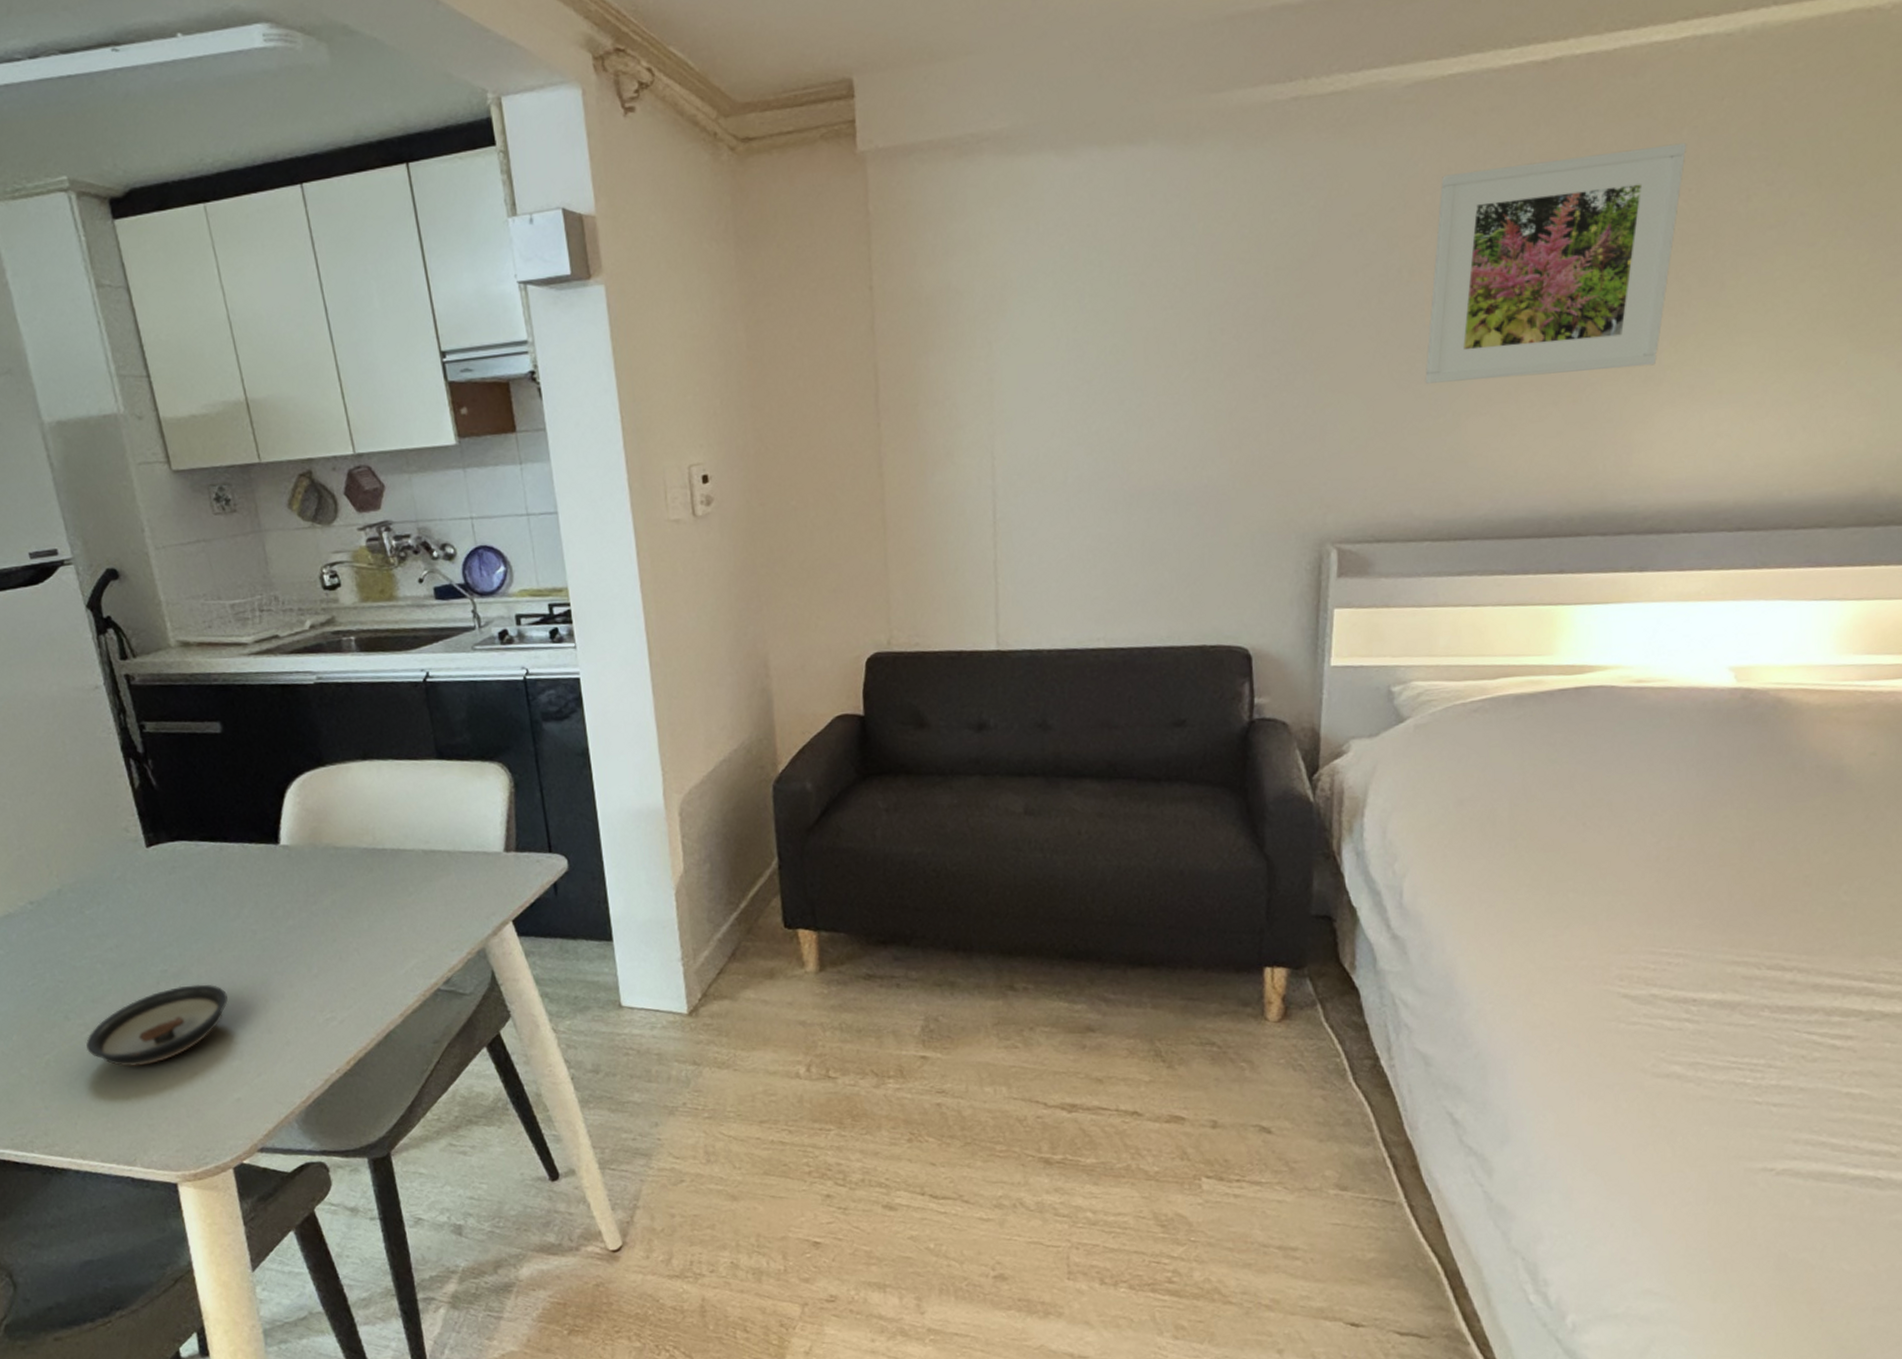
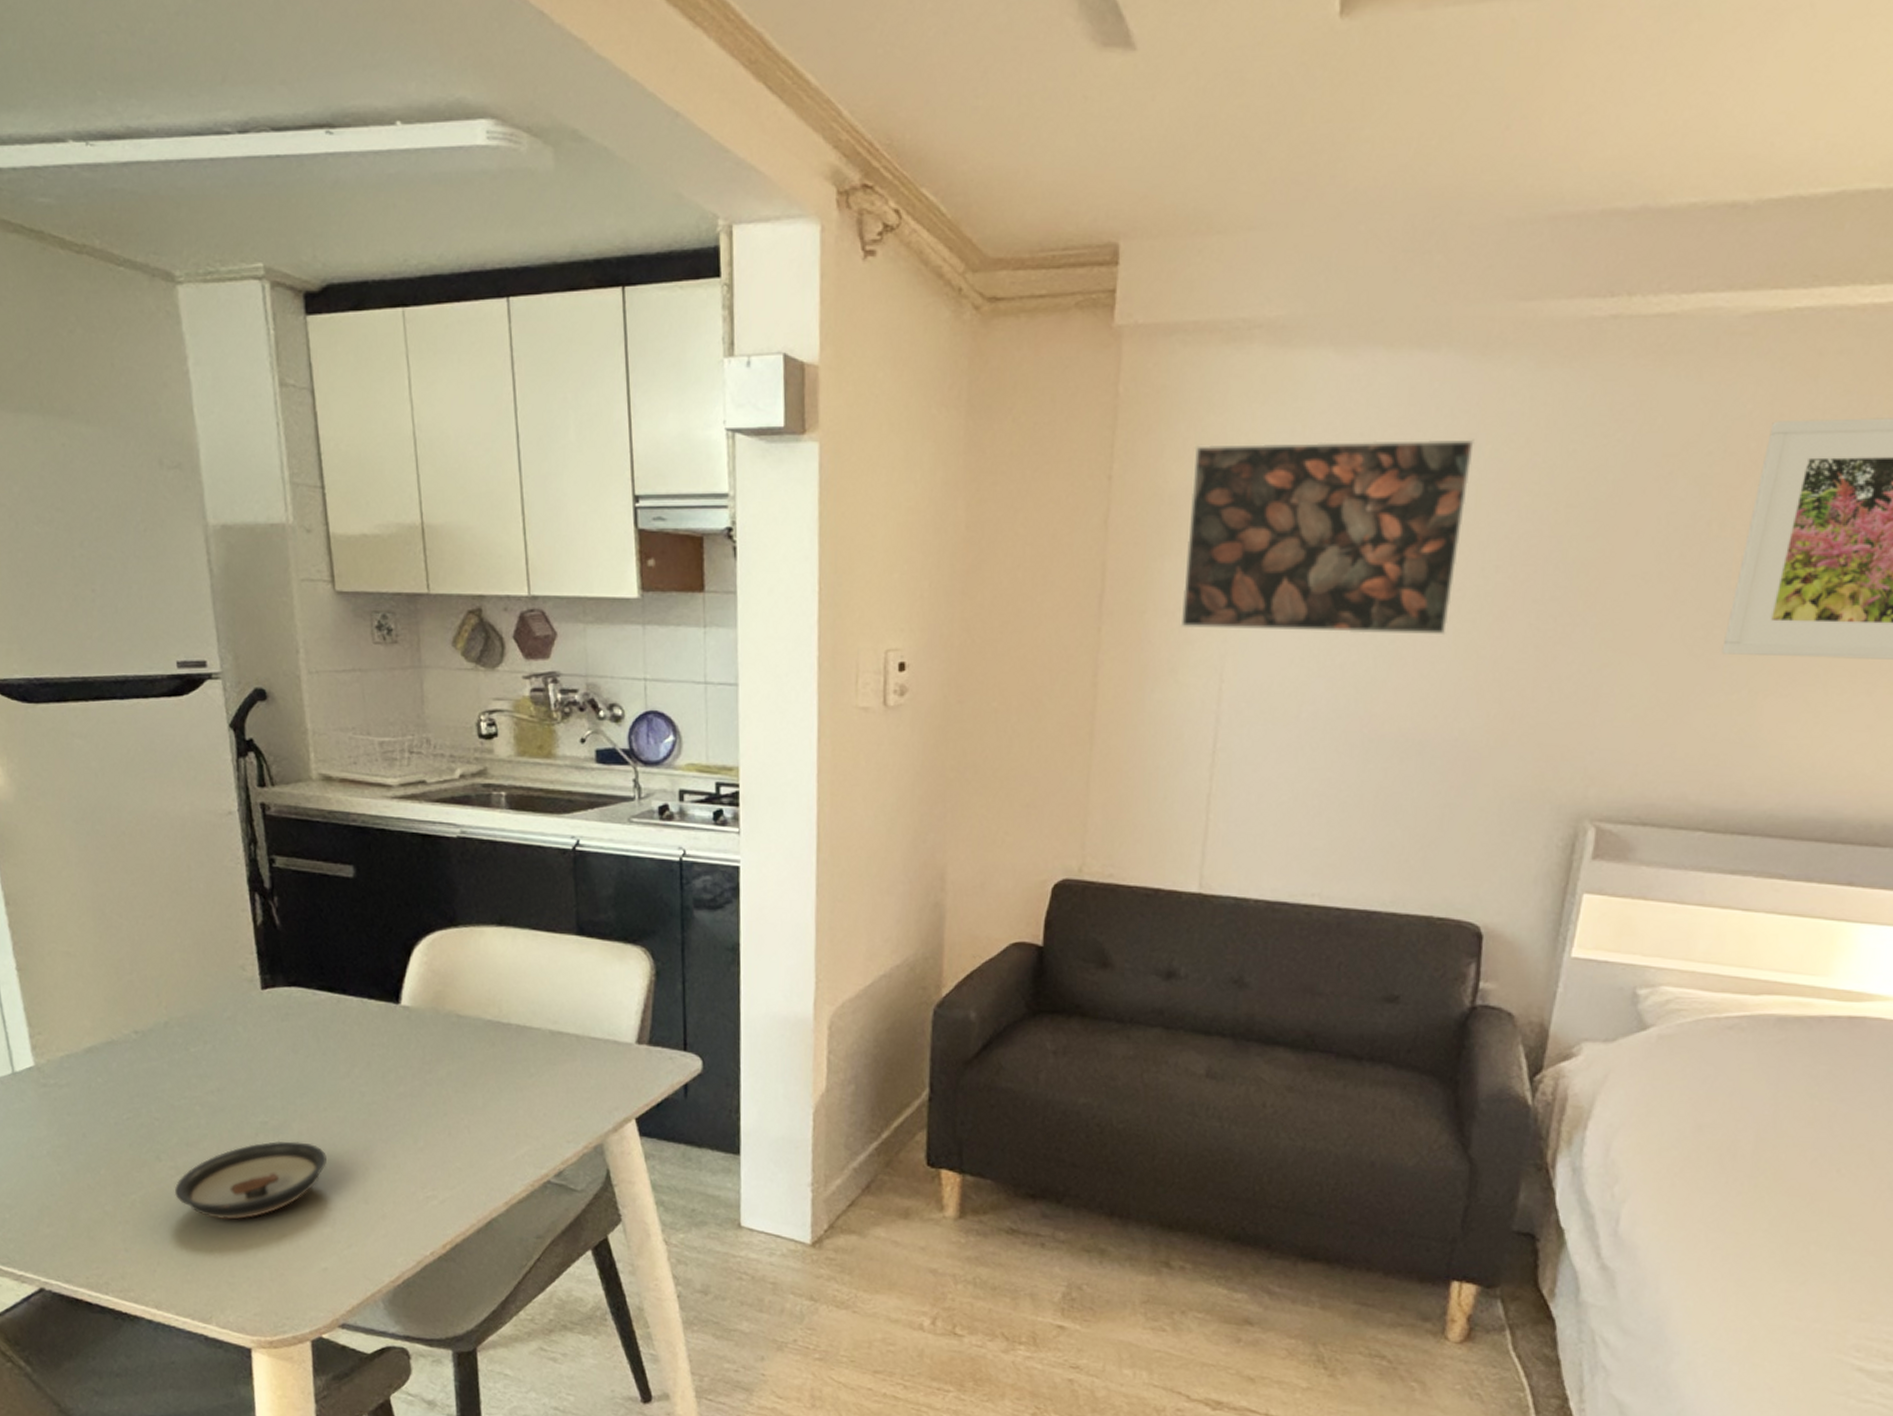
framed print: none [943,219,1189,416] -> present [1180,439,1476,636]

